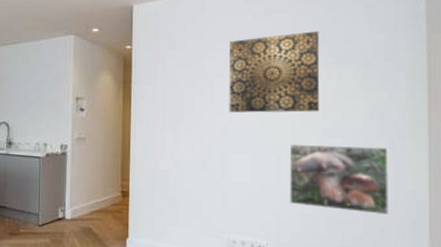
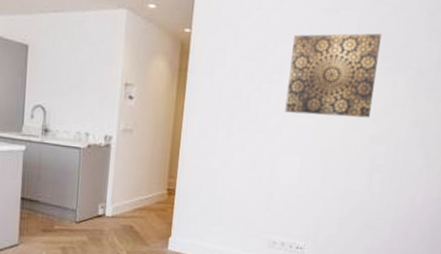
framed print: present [289,143,390,216] -> none [330,148,425,221]

